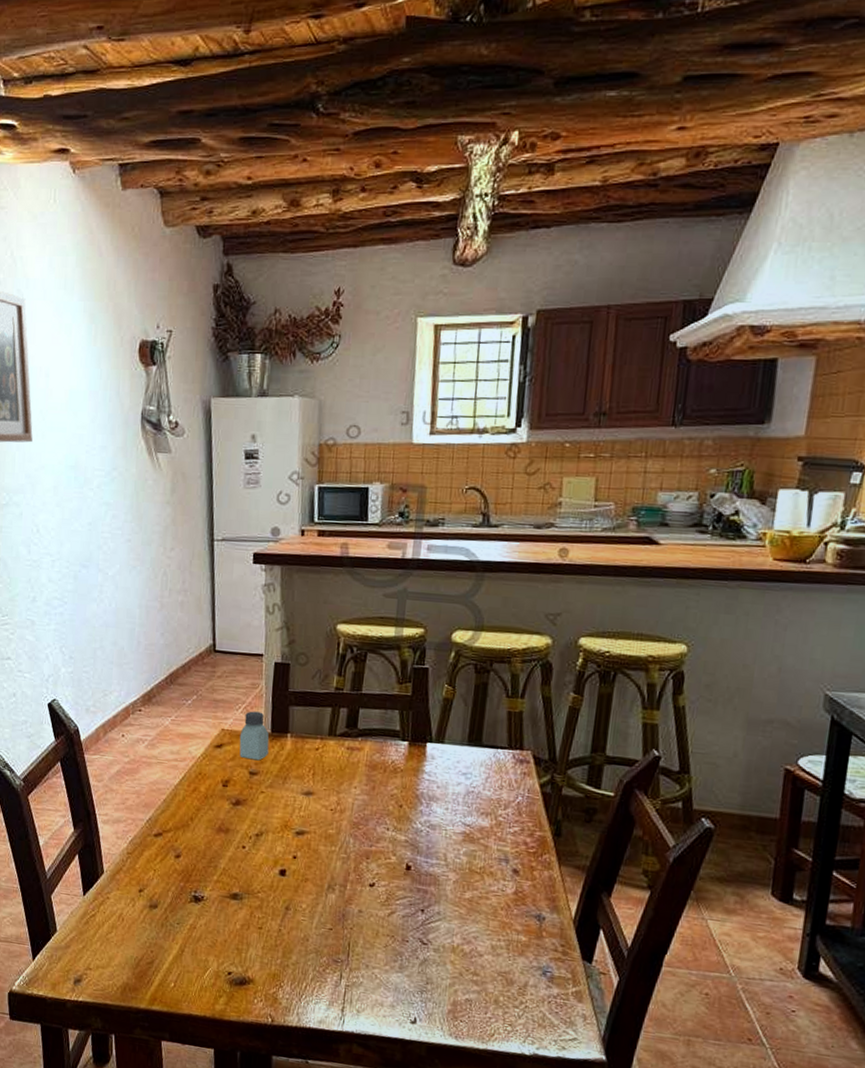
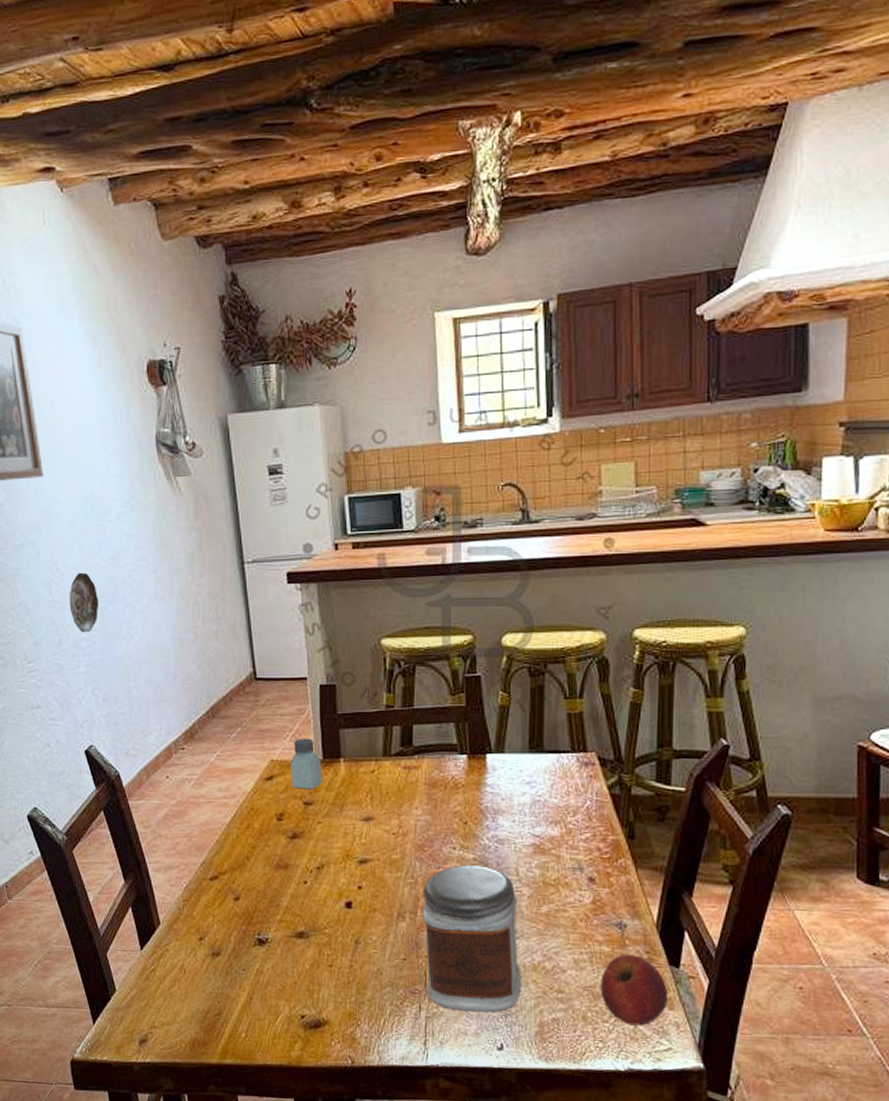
decorative plate: none [45,535,74,593] -> present [69,572,99,633]
jar: none [350,845,443,988] -> present [422,865,522,1013]
apple: none [514,944,578,1015] -> present [600,953,667,1026]

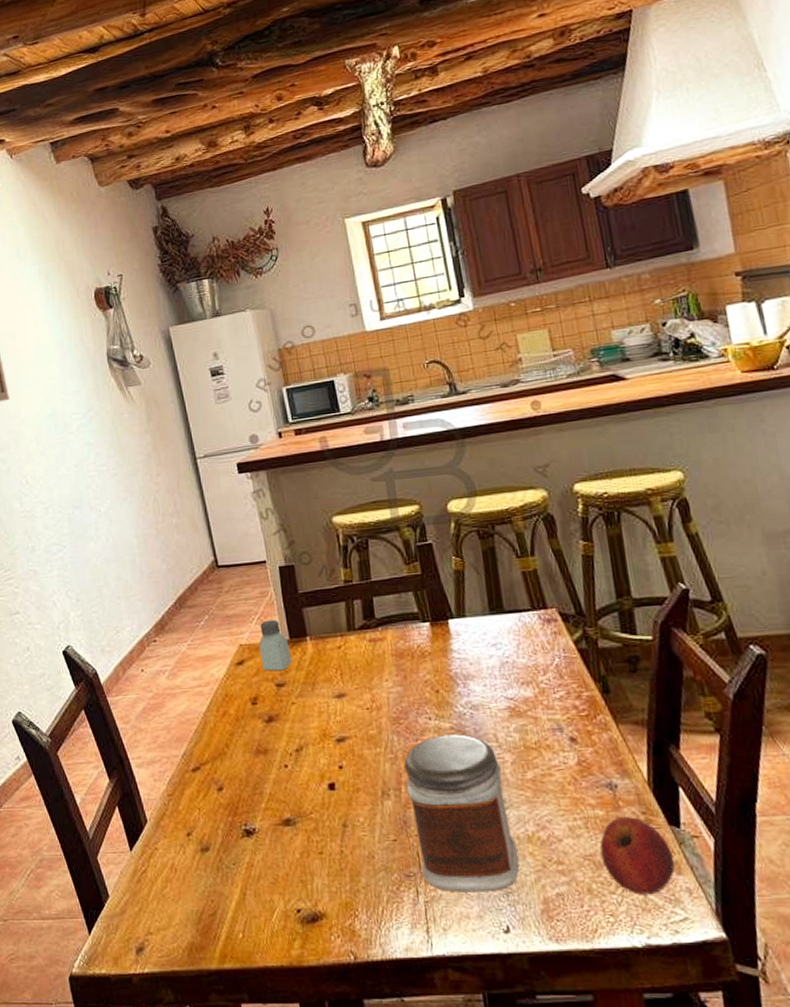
decorative plate: present [69,572,99,633] -> none [38,482,67,539]

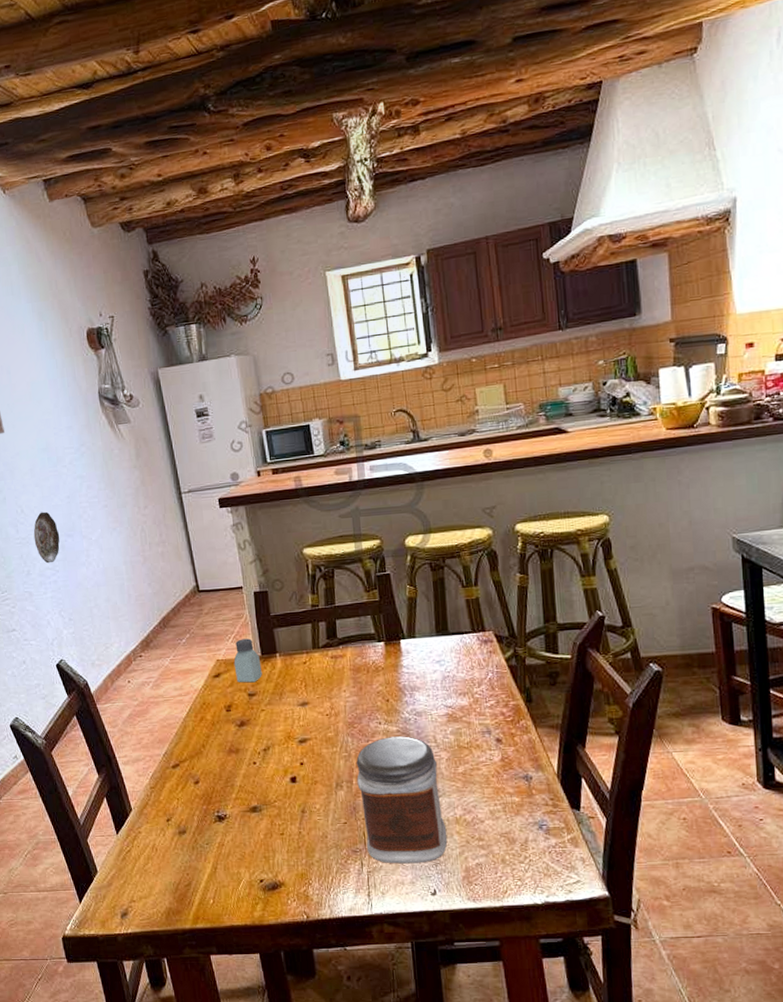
decorative plate: none [38,482,67,539] -> present [33,511,60,564]
apple: present [599,816,675,895] -> none [514,802,573,864]

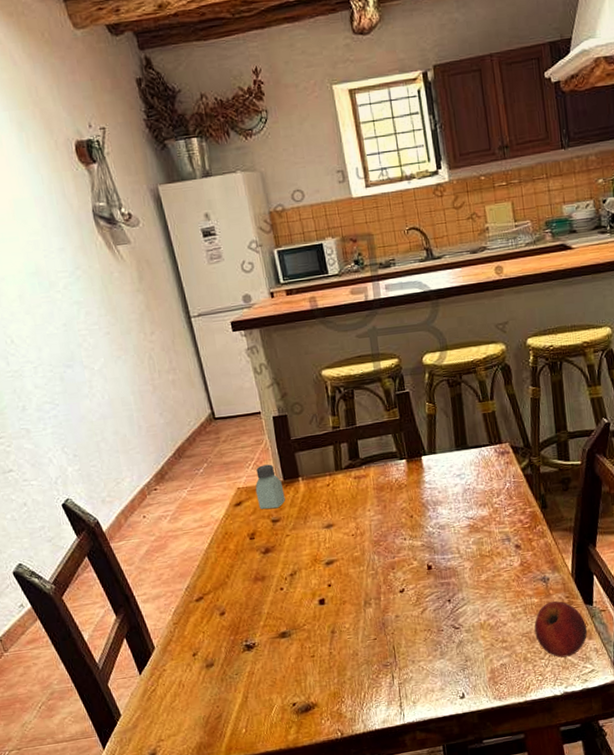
decorative plate: present [33,511,60,564] -> none [26,341,59,397]
jar: present [356,736,448,864] -> none [383,549,473,674]
apple: none [514,802,573,864] -> present [534,601,587,658]

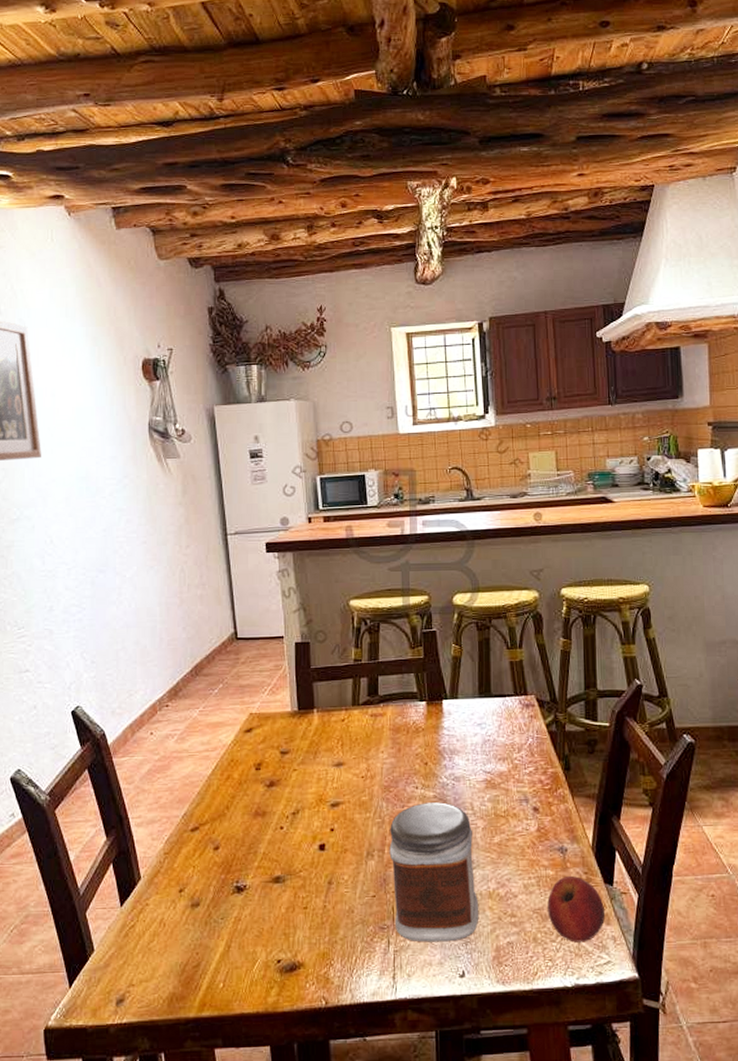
saltshaker: present [255,464,286,509] -> none [268,692,297,740]
jar: none [383,549,473,674] -> present [389,802,479,942]

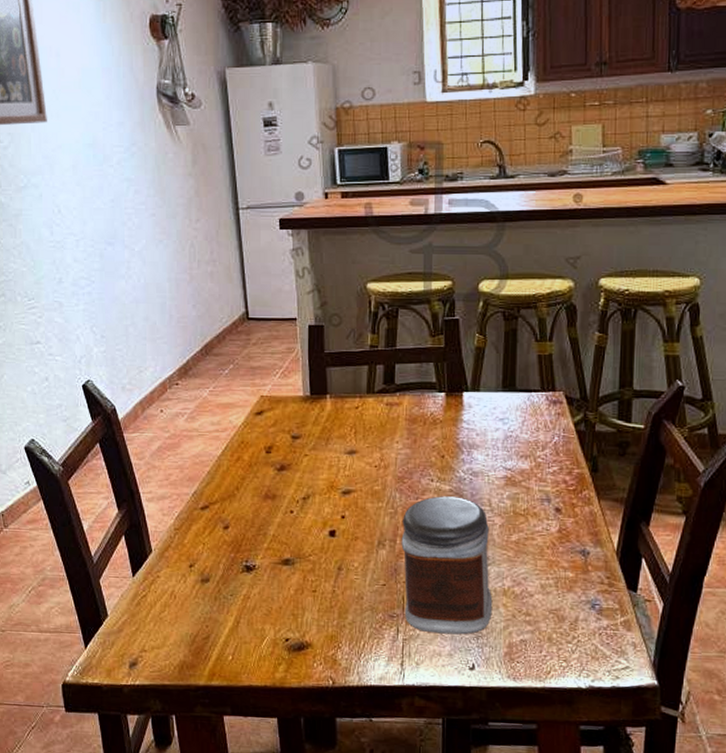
apple: present [547,875,605,943] -> none [565,579,626,646]

